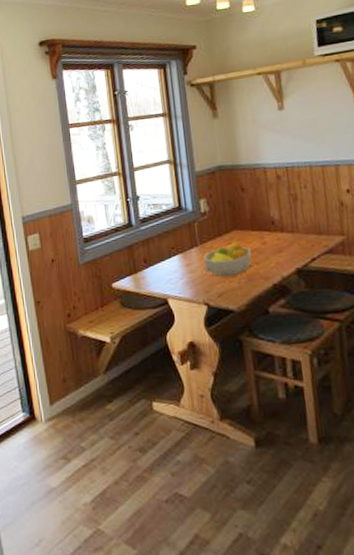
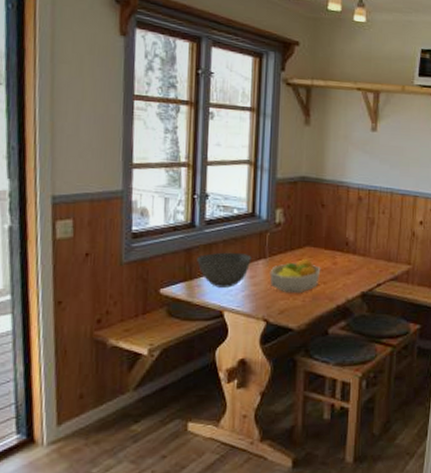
bowl: none [138,244,185,278] -> present [197,252,252,287]

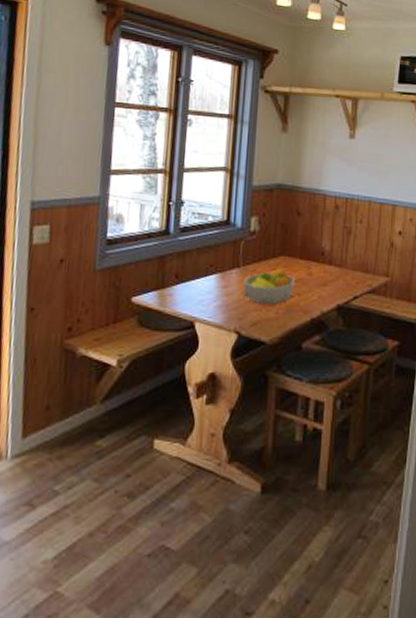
bowl: present [197,252,252,287] -> none [170,260,225,297]

